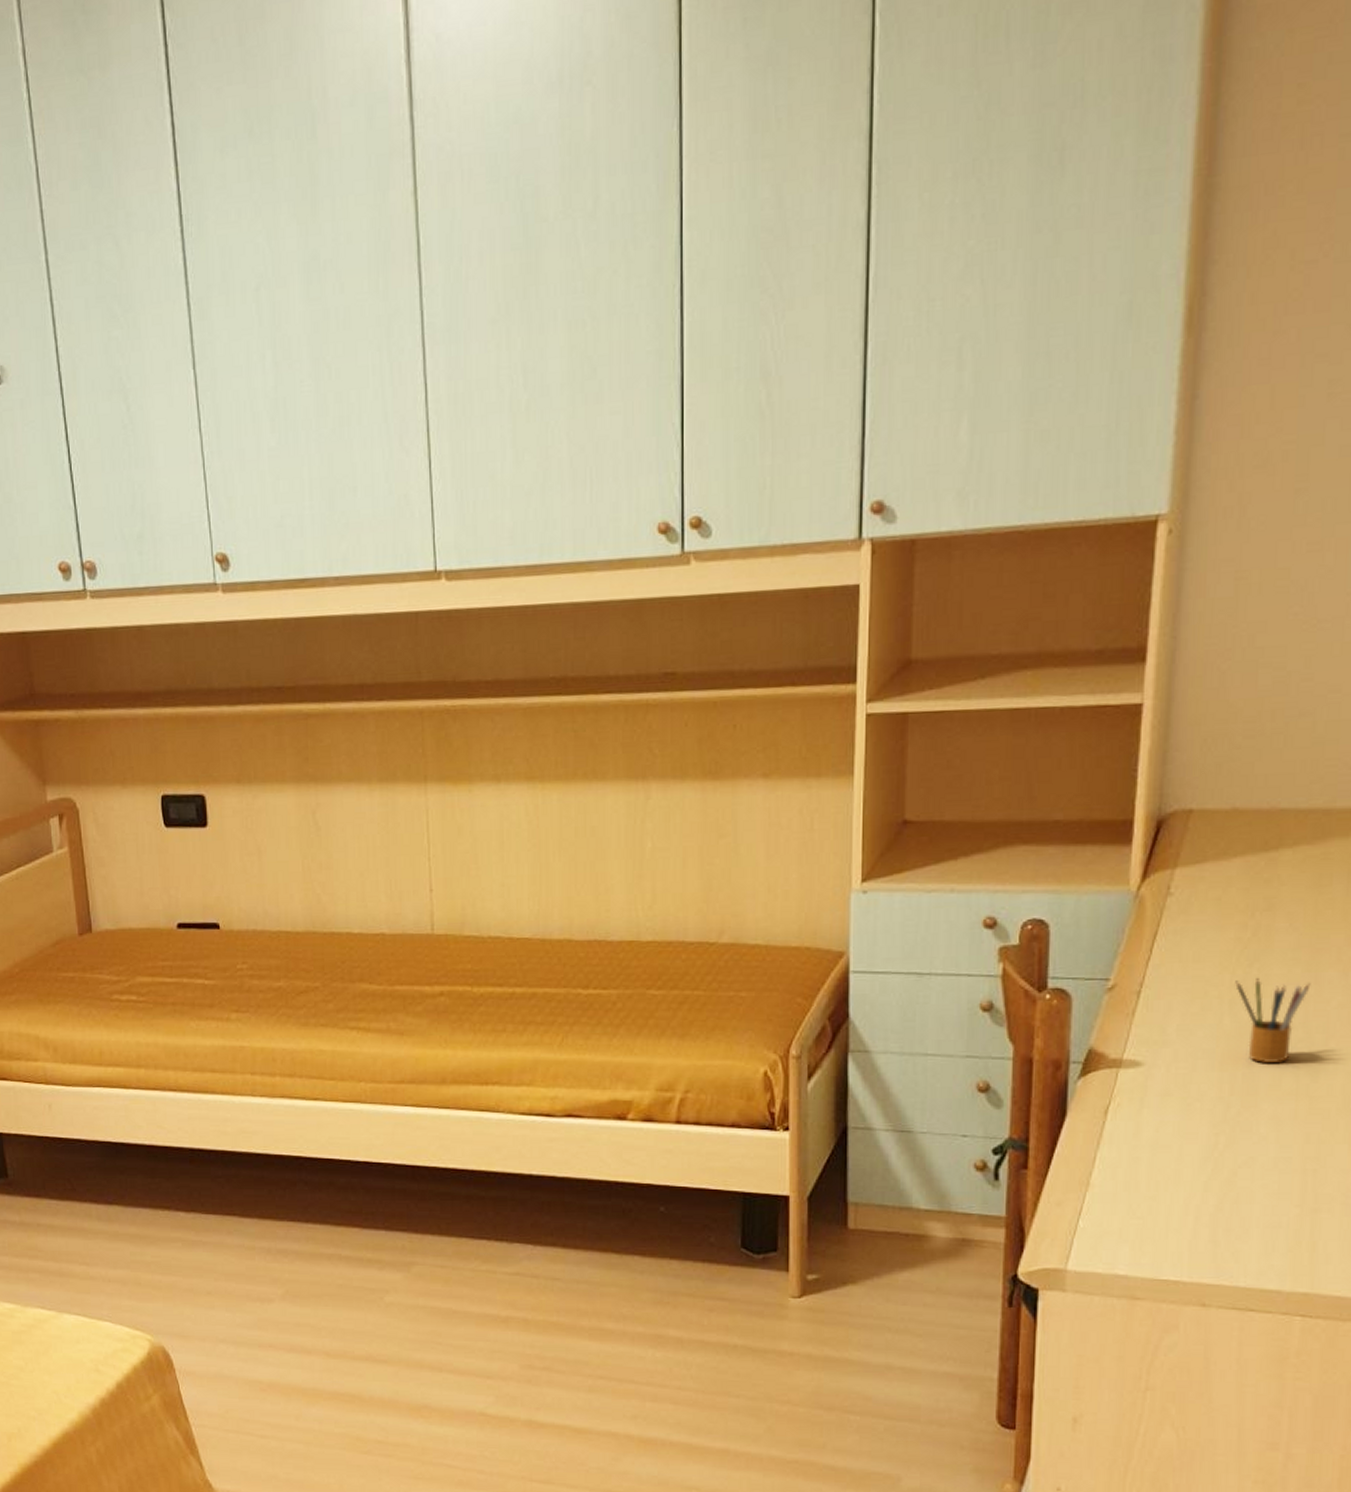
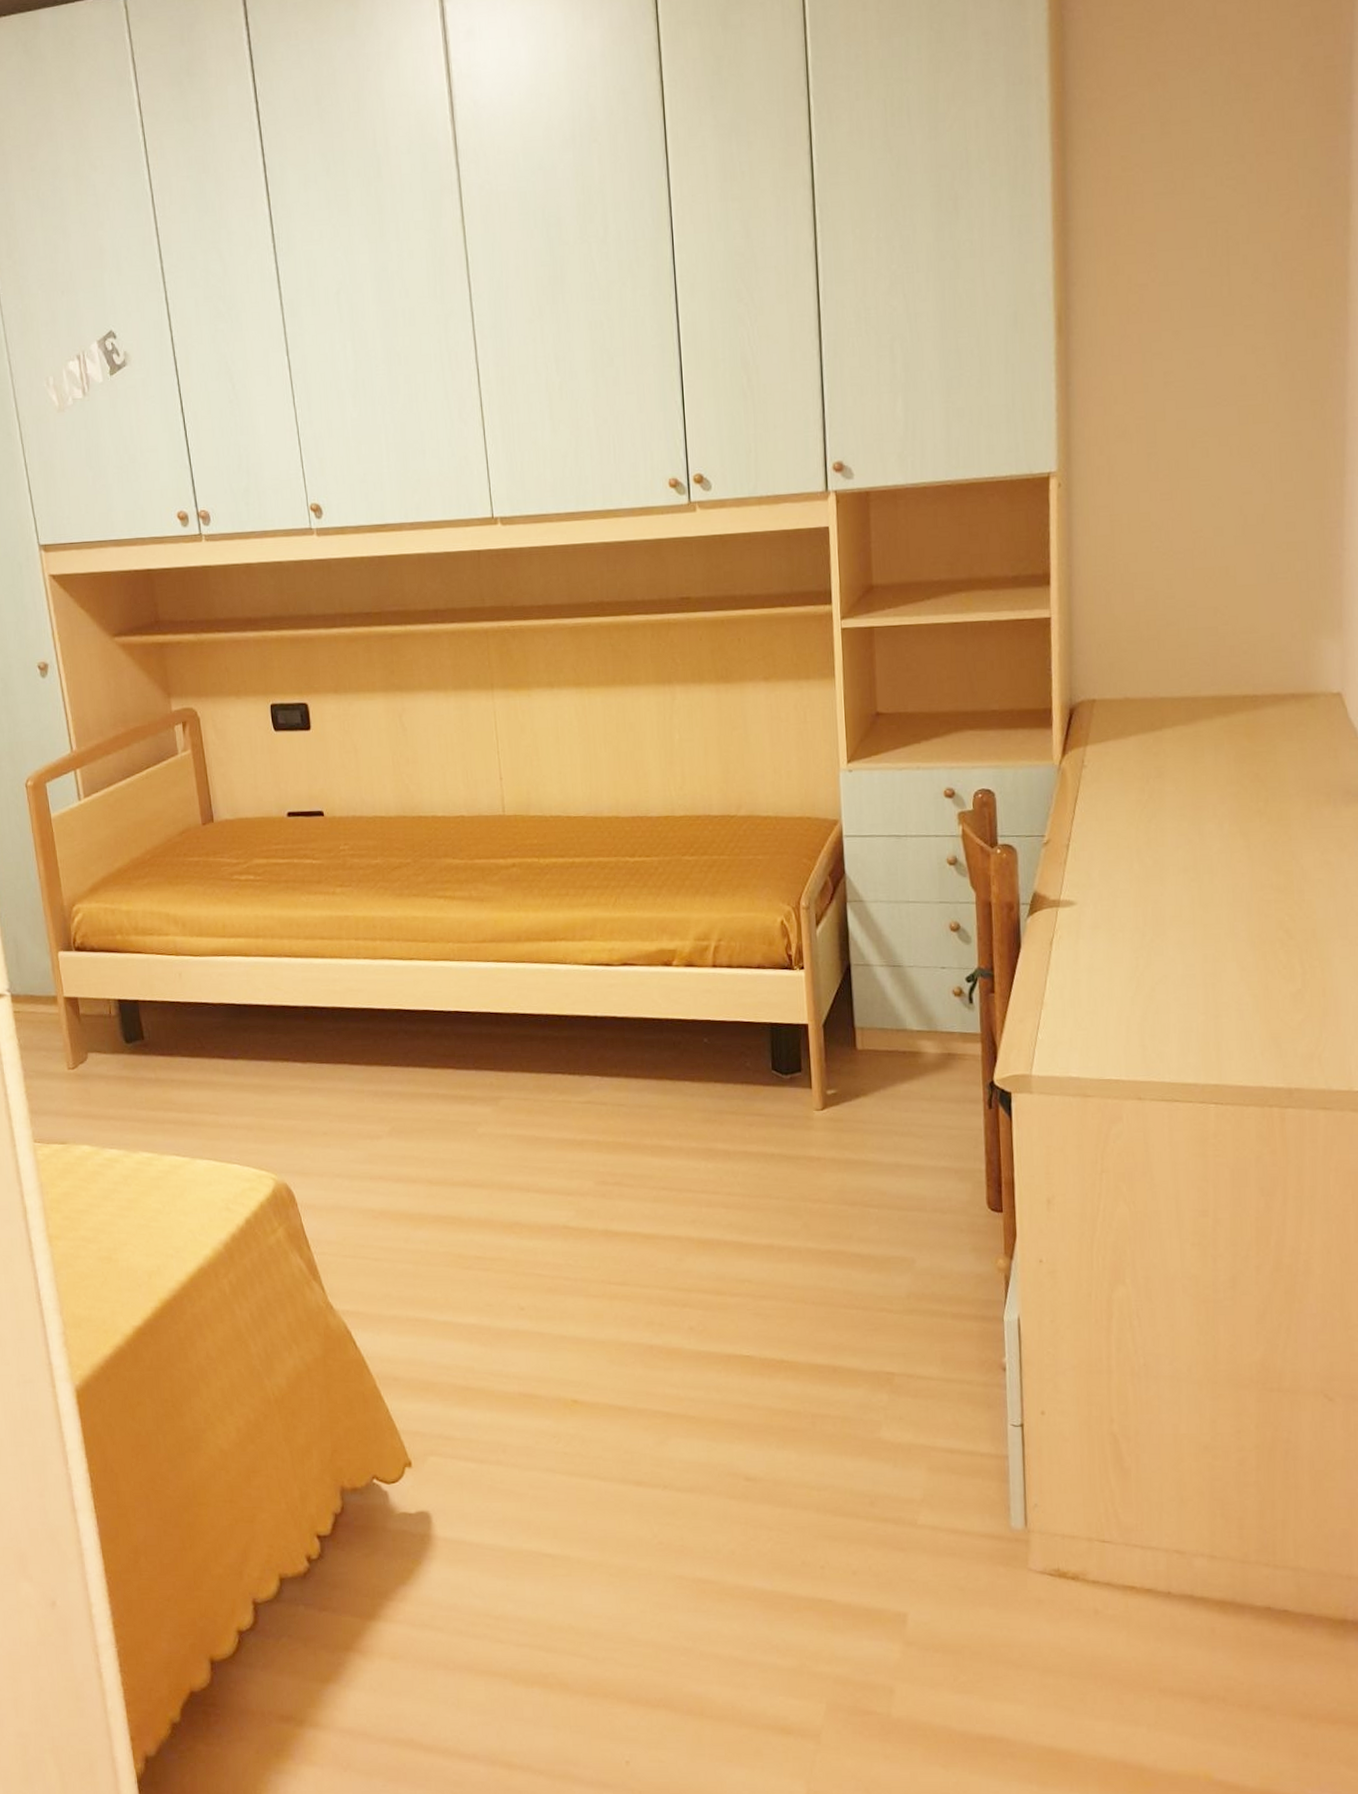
pencil box: present [1235,977,1311,1064] -> none [1140,830,1196,899]

